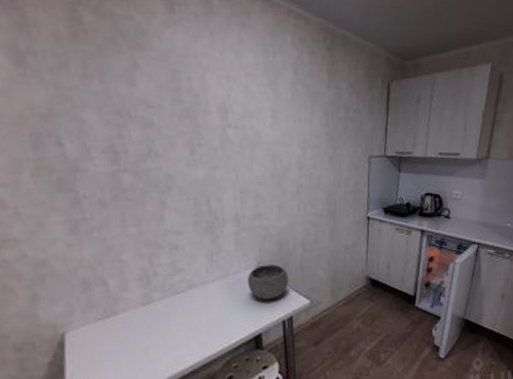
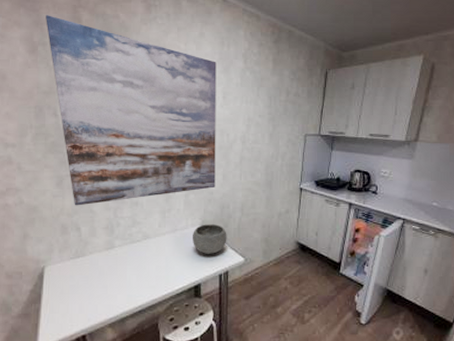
wall art: none [33,15,271,256] -> present [46,15,216,206]

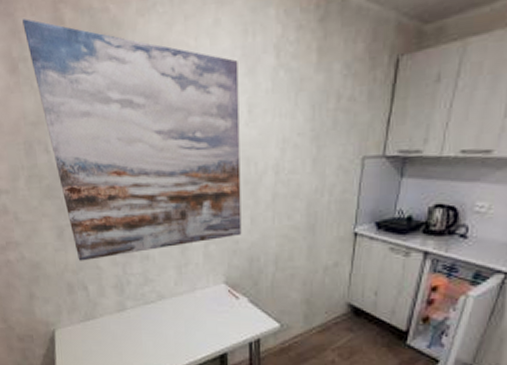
bowl: present [193,224,227,254] -> none [215,281,258,318]

